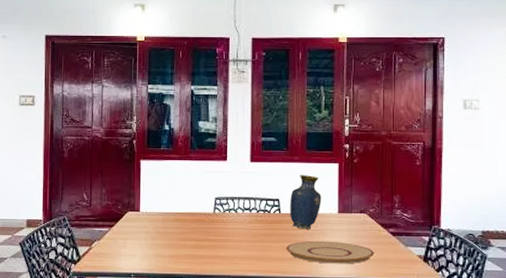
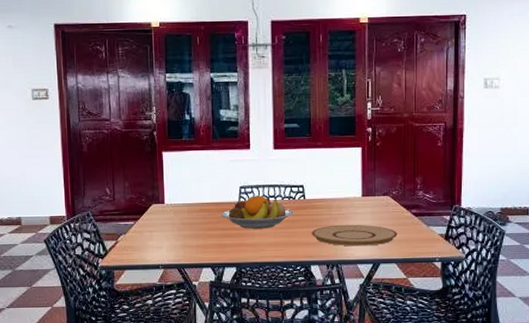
fruit bowl: none [195,207,268,241] -> present [221,195,294,229]
vase: present [290,174,322,229] -> none [314,159,346,214]

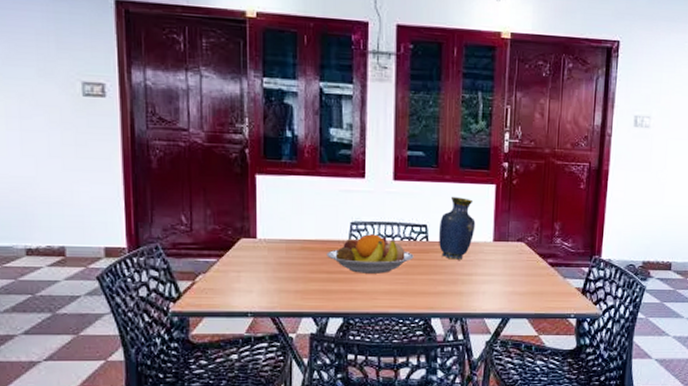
plate: present [312,224,397,246] -> none [434,272,531,298]
vase: none [314,159,346,214] -> present [439,196,476,260]

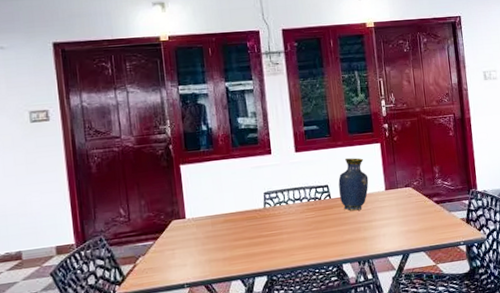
fruit bowl: present [327,234,414,274] -> none [247,199,321,235]

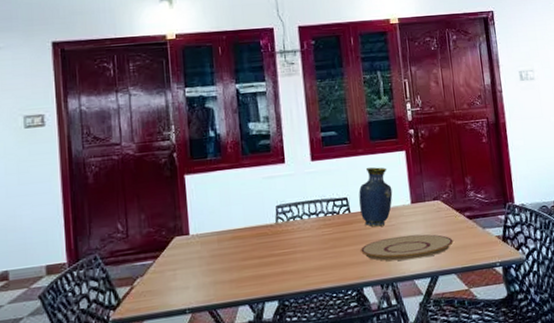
plate: none [340,217,423,241] -> present [361,234,453,261]

